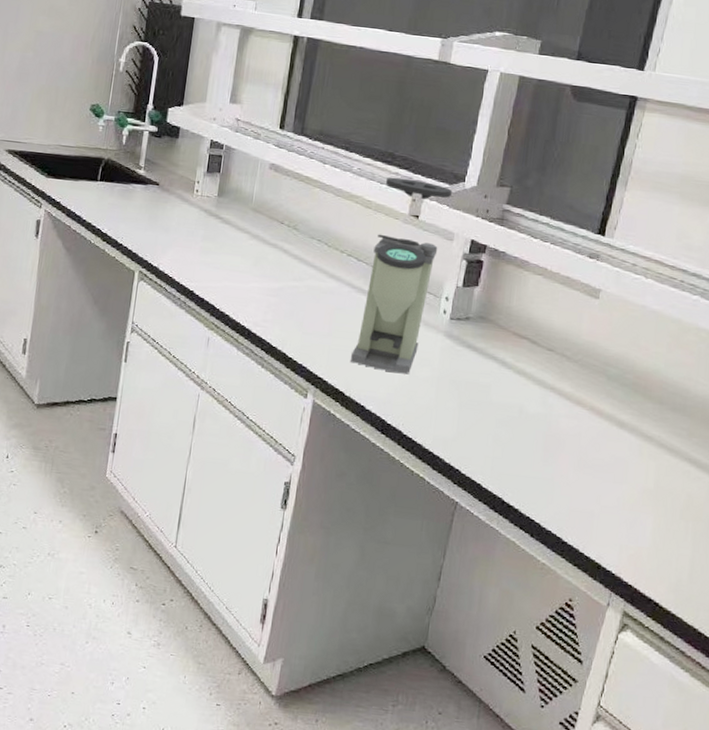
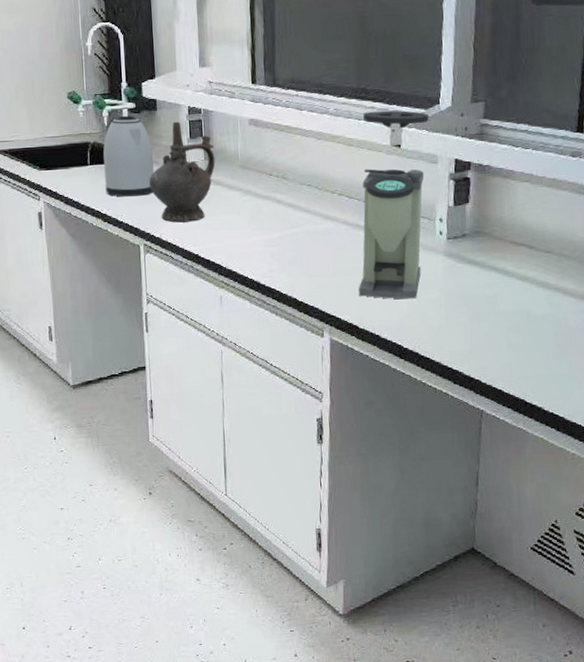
kettle: none [110,137,167,222] -> present [103,115,154,197]
ceremonial vessel: none [156,152,230,257] -> present [149,121,215,223]

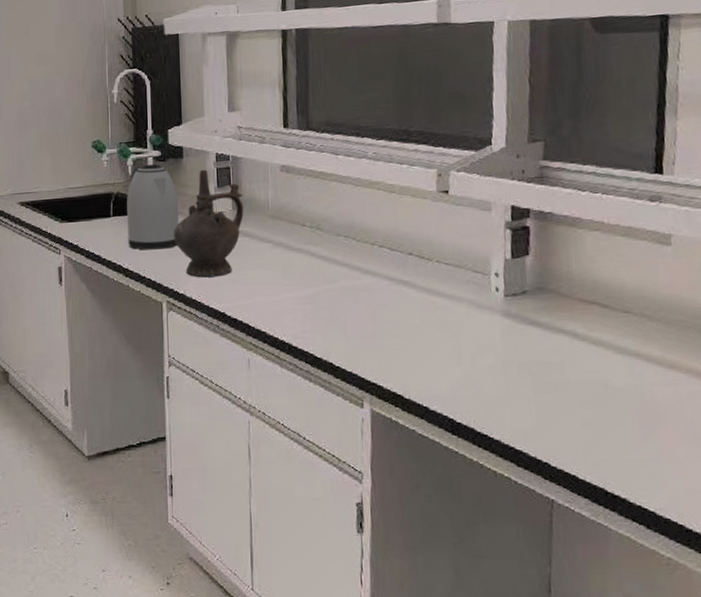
coffee grinder: present [358,110,430,299] -> none [402,153,481,365]

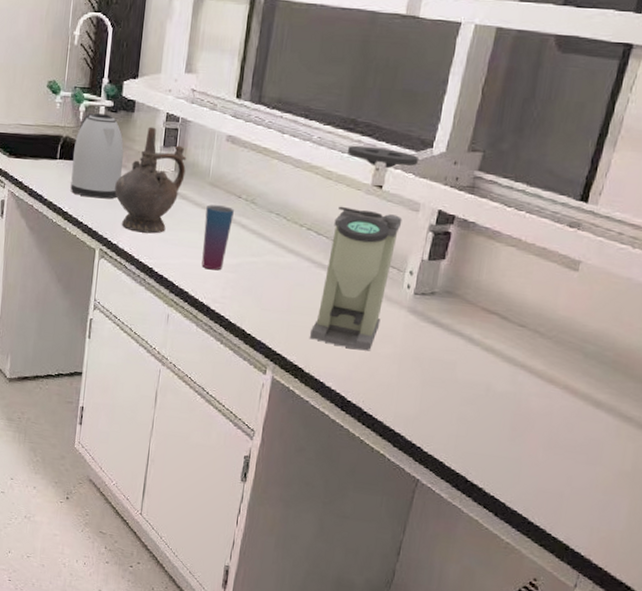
cup: none [271,236,301,305] -> present [201,204,234,270]
coffee grinder: none [402,153,481,365] -> present [309,145,420,351]

